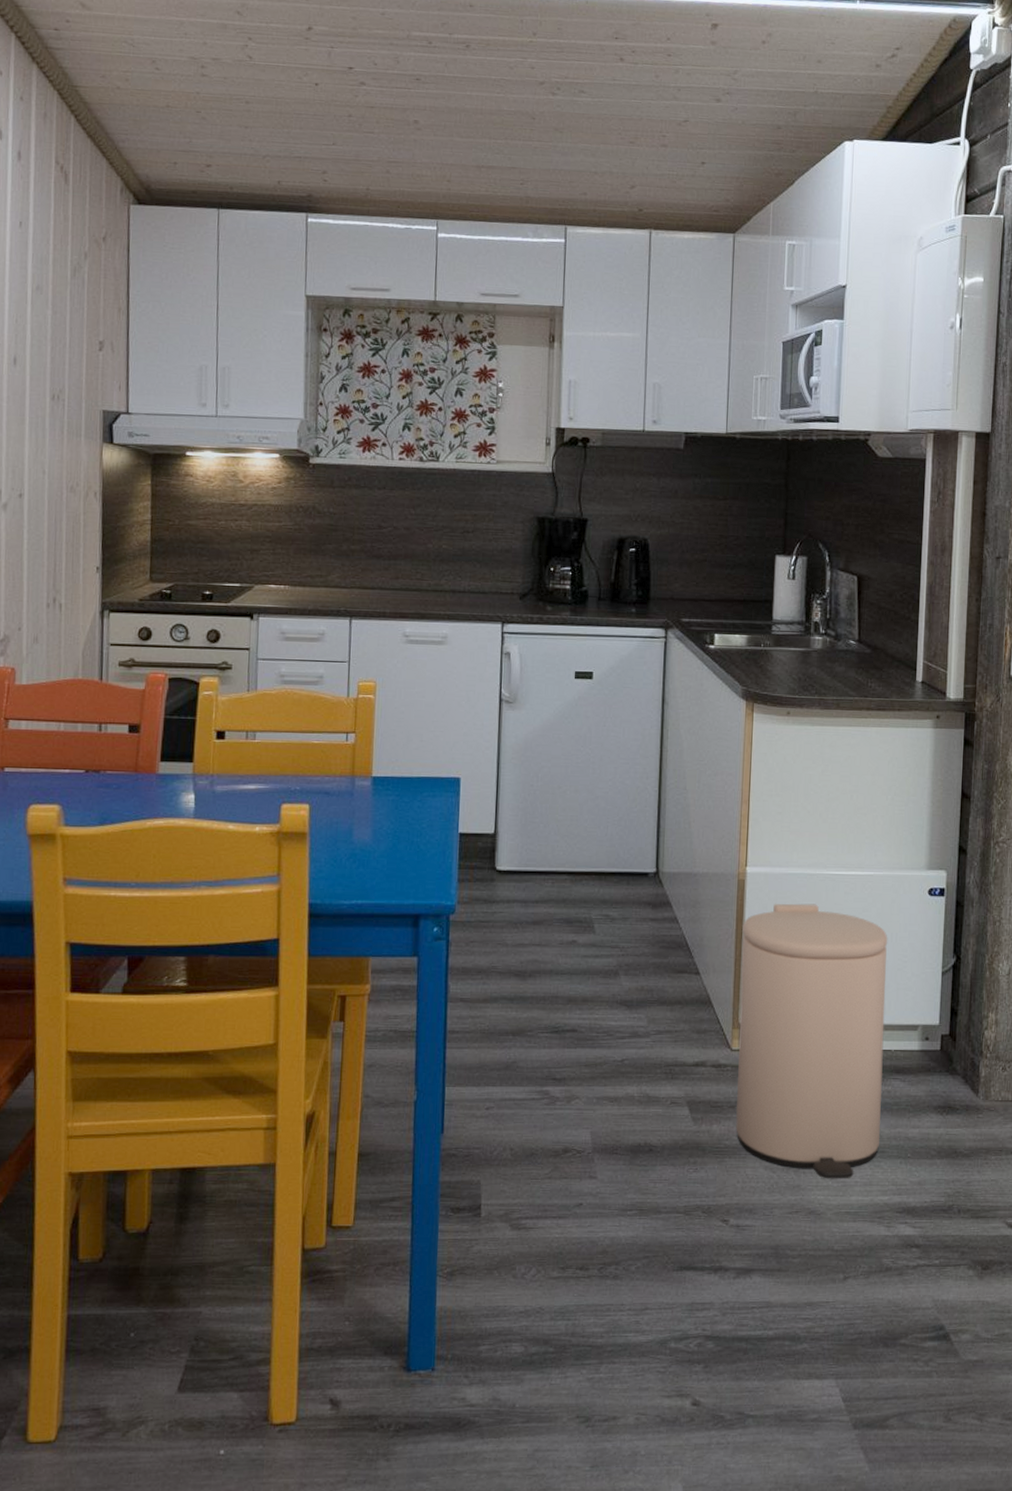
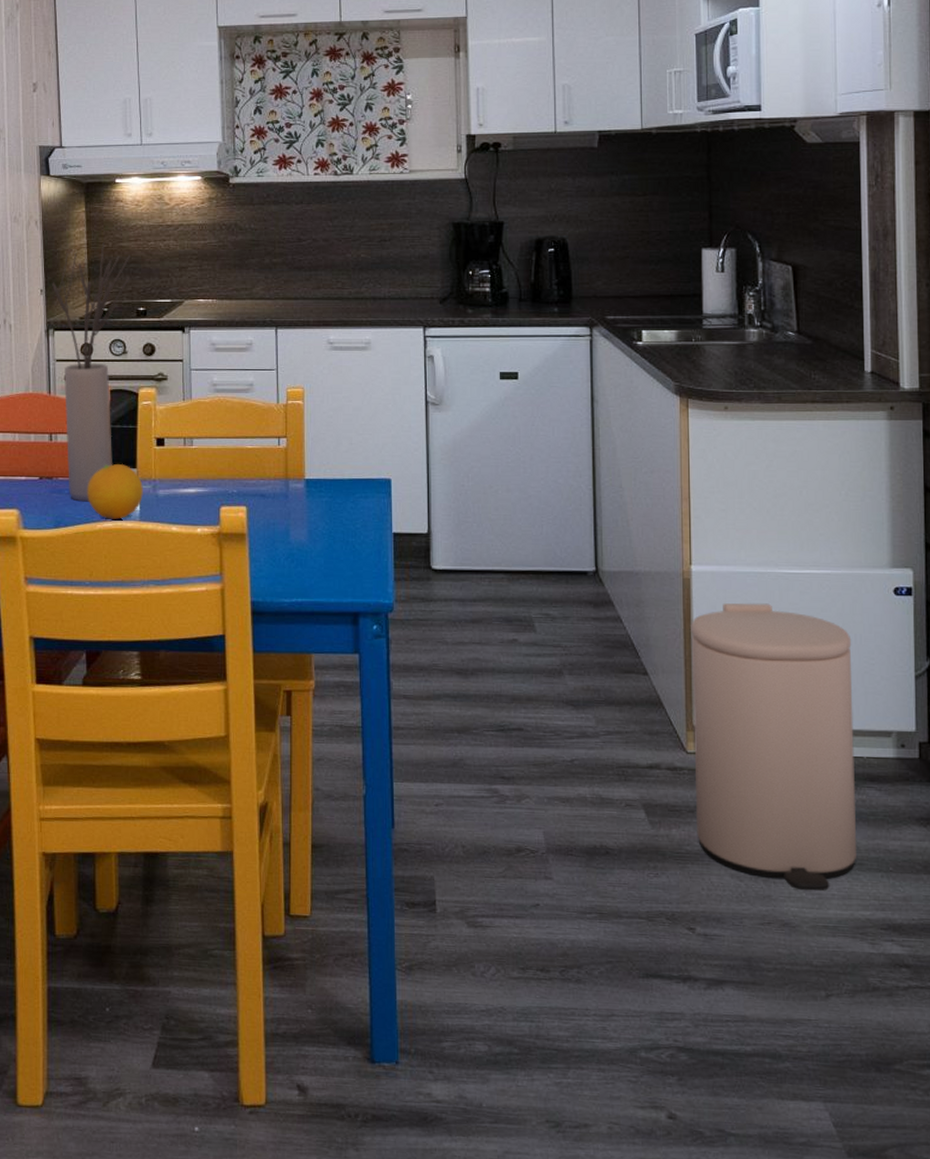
vase: none [110,519,200,798] -> present [52,242,132,502]
fruit: none [137,757,200,818] -> present [86,463,143,521]

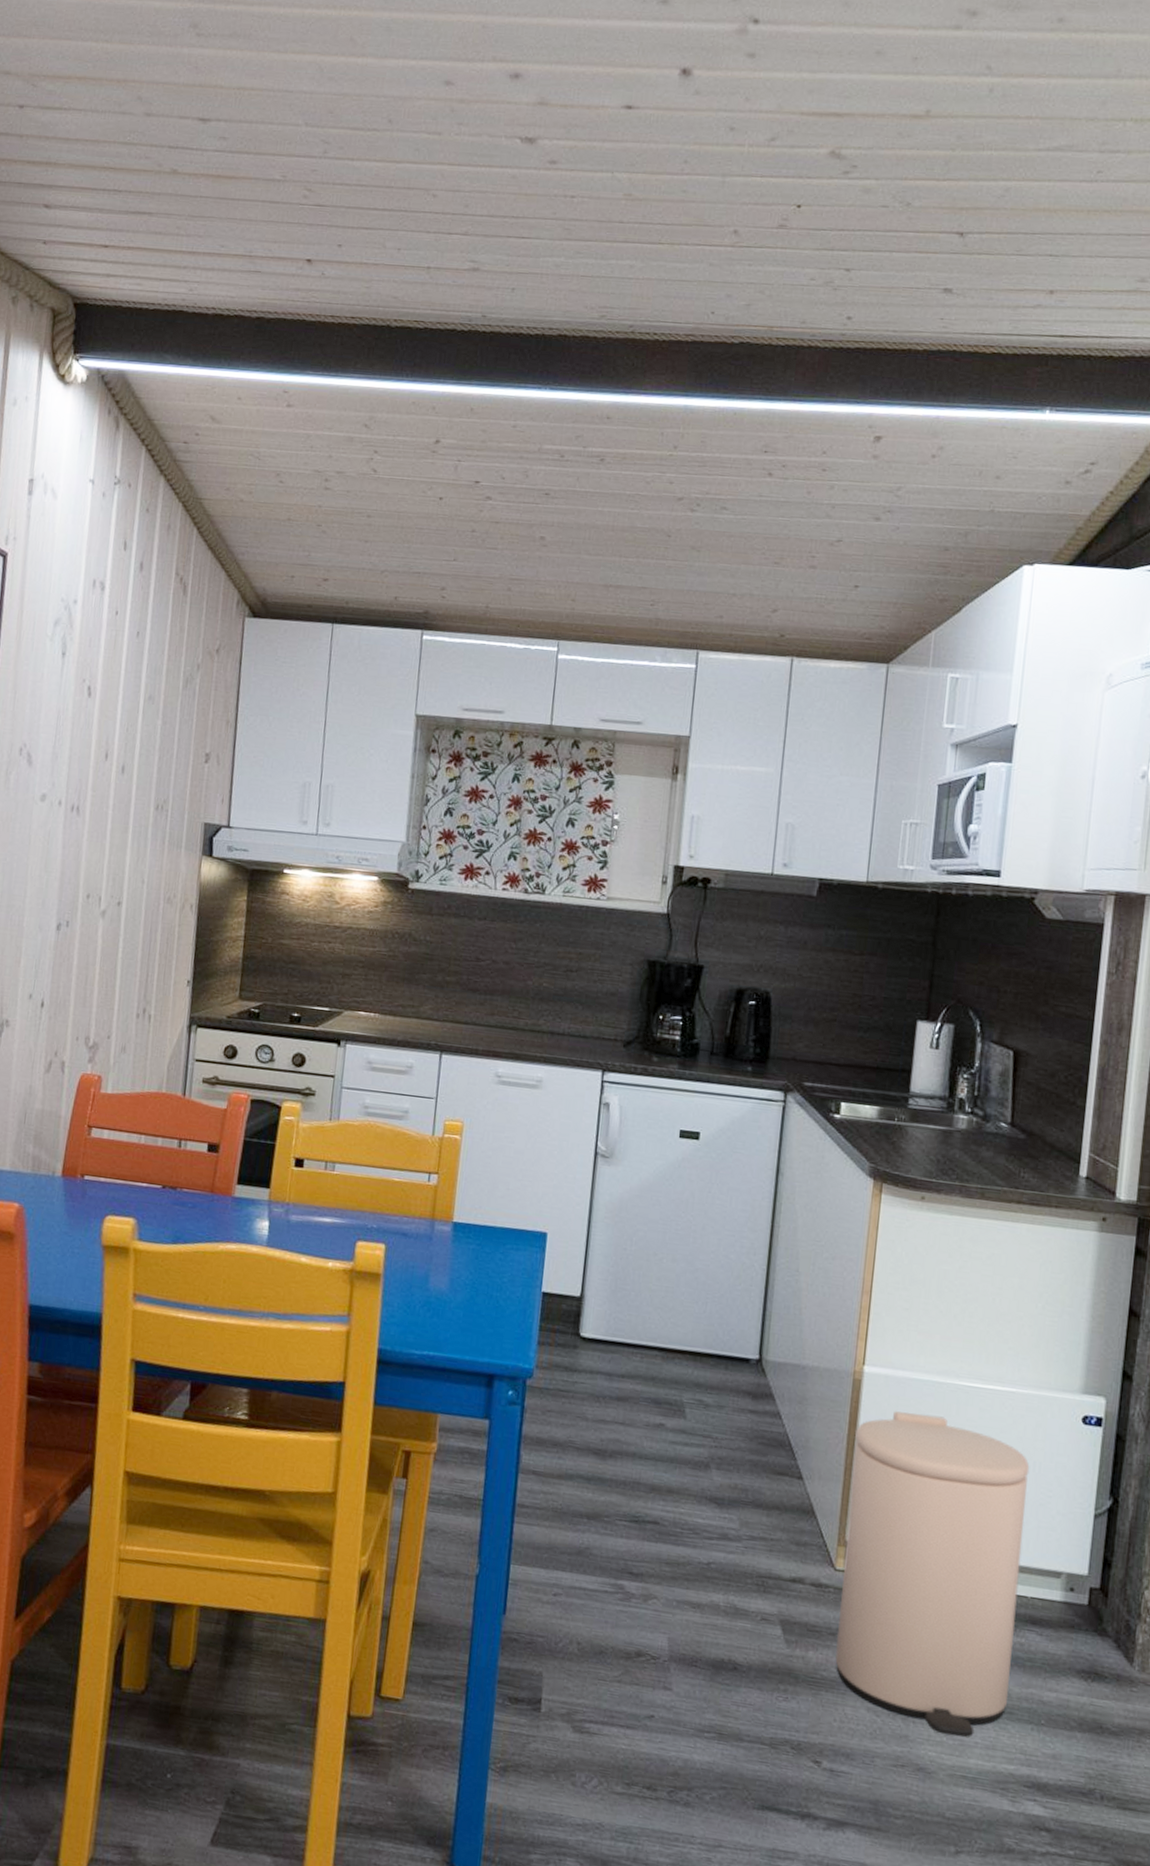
vase: present [52,242,132,502] -> none [192,937,292,1219]
fruit: present [86,463,143,521] -> none [212,1180,275,1243]

